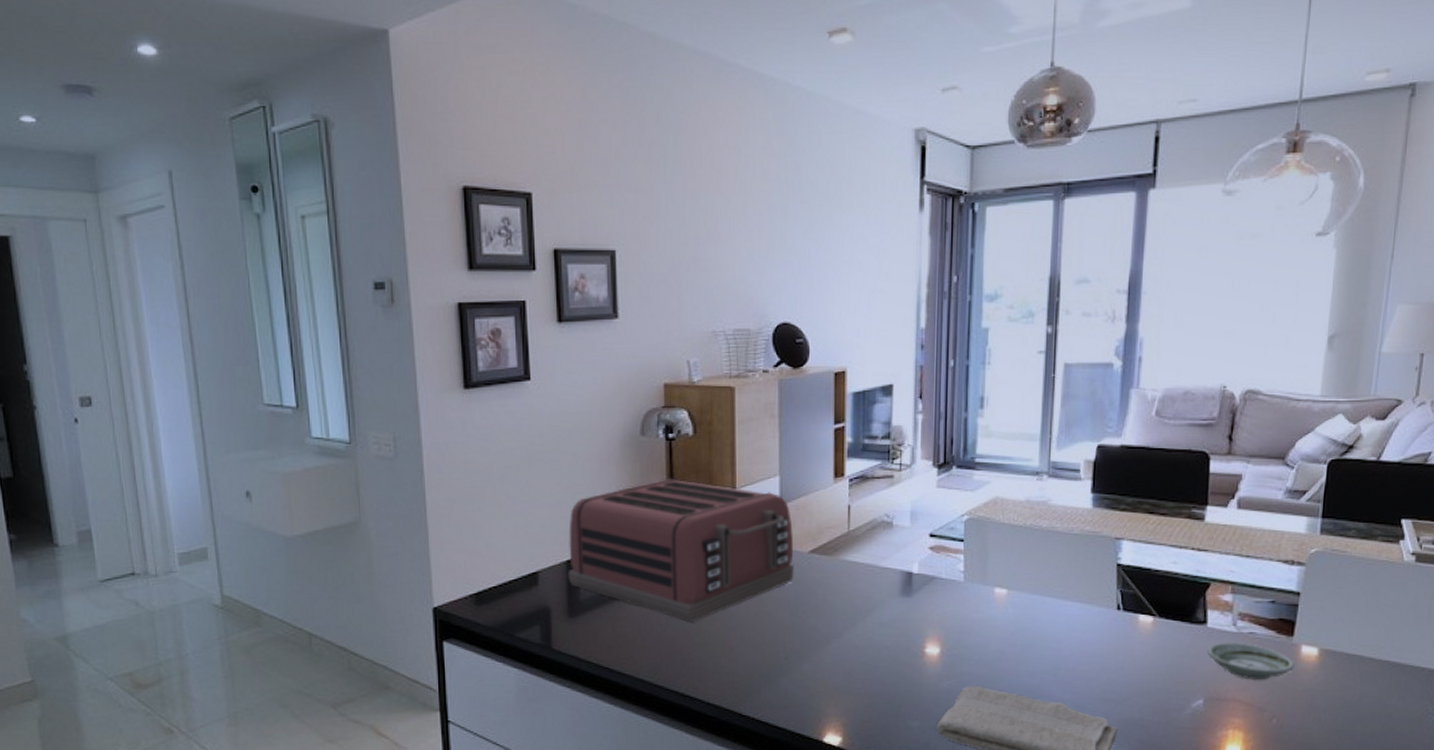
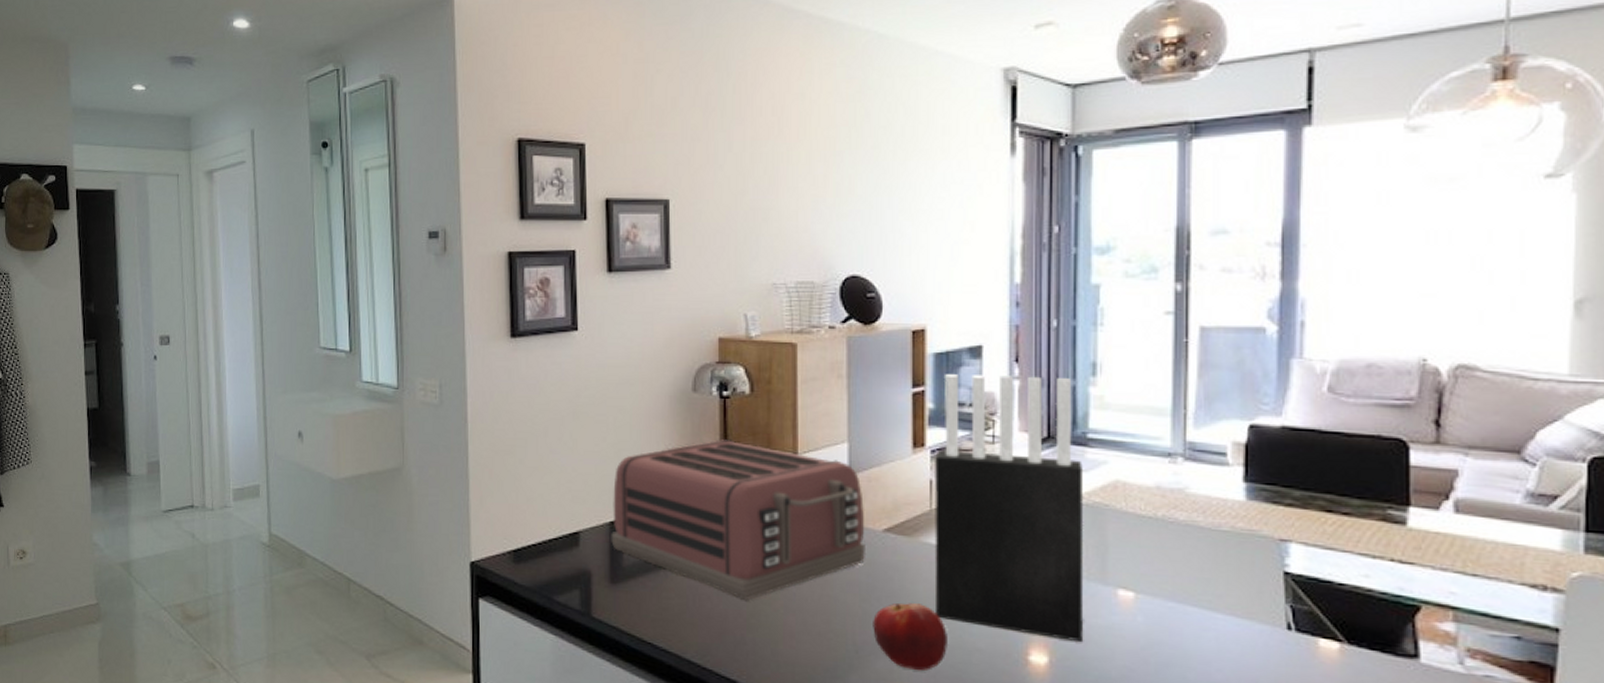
fruit: none [800,613,861,670] -> present [873,603,947,671]
knife block: none [851,410,971,634] -> present [934,374,1082,643]

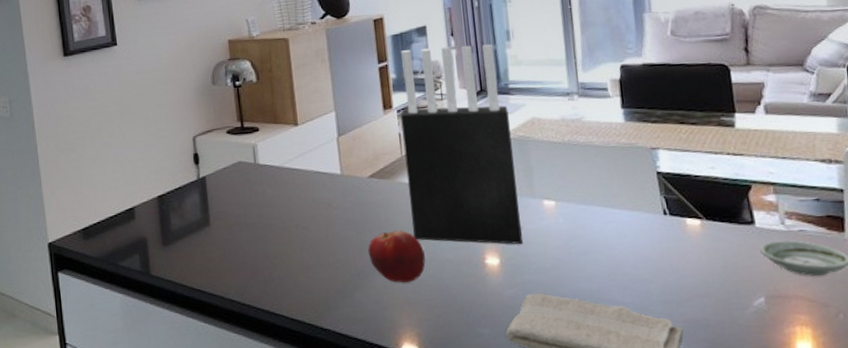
toaster: present [611,439,865,600] -> none [157,119,357,245]

